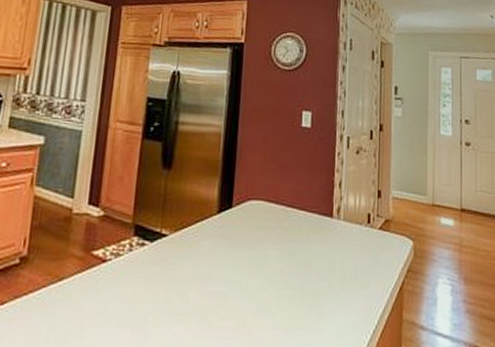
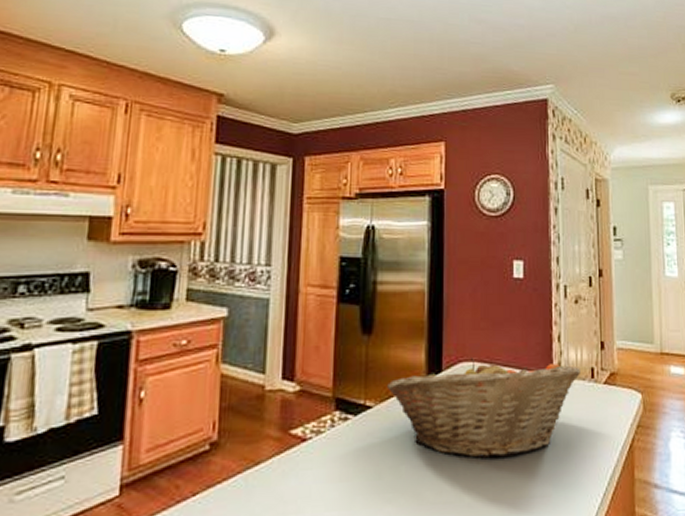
fruit basket: none [181,197,358,291] -> present [386,358,580,458]

